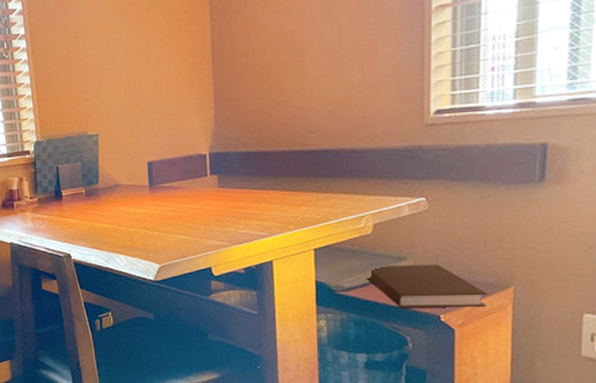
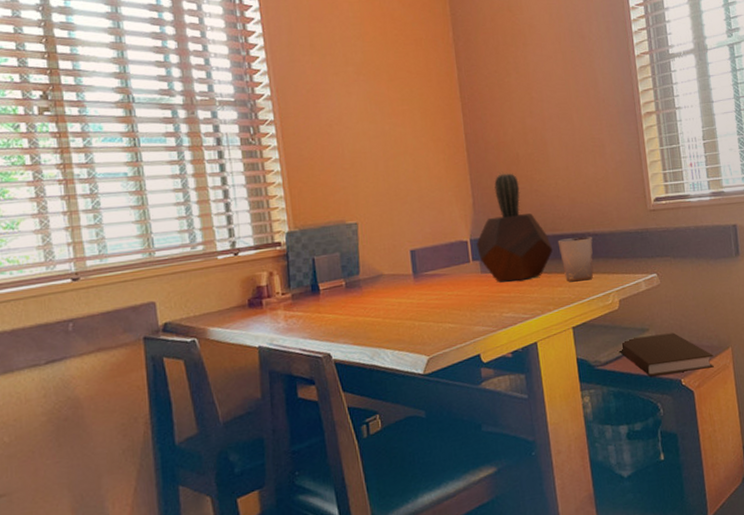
potted cactus: none [215,82,301,198] -> present [476,172,553,282]
cup: none [306,153,349,202] -> present [557,236,594,282]

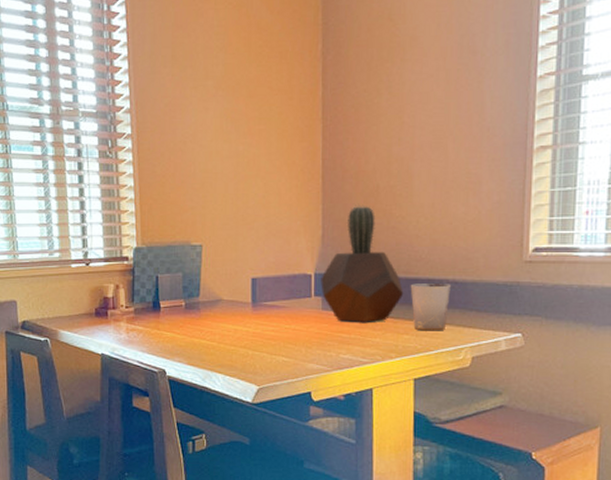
book: present [617,332,714,376] -> none [461,400,576,447]

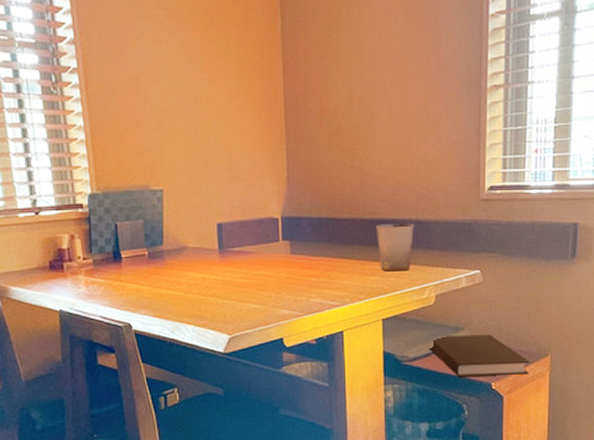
potted cactus: present [321,205,404,322] -> none [288,145,370,266]
book: none [461,400,576,447] -> present [427,334,530,377]

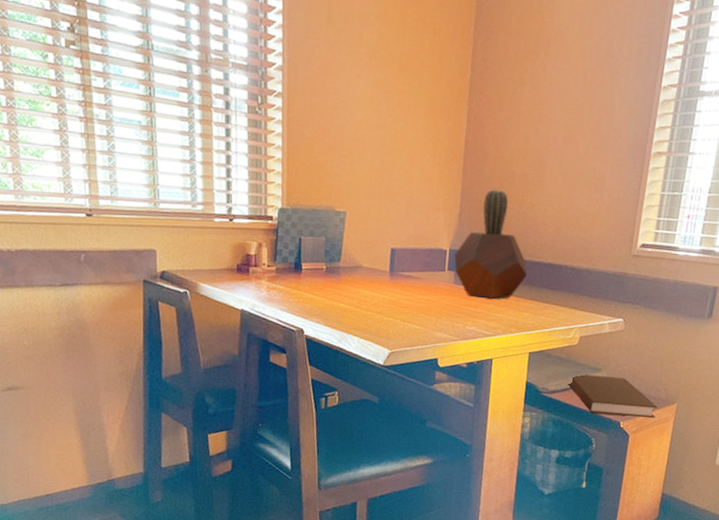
potted cactus: none [288,145,370,266] -> present [454,188,528,299]
cup: present [375,224,414,272] -> none [533,266,569,312]

